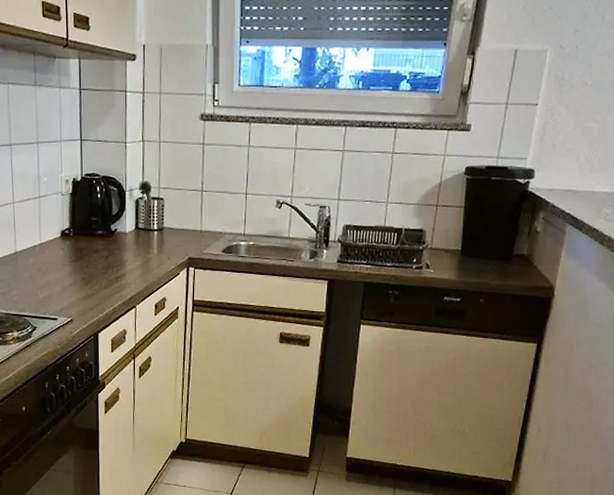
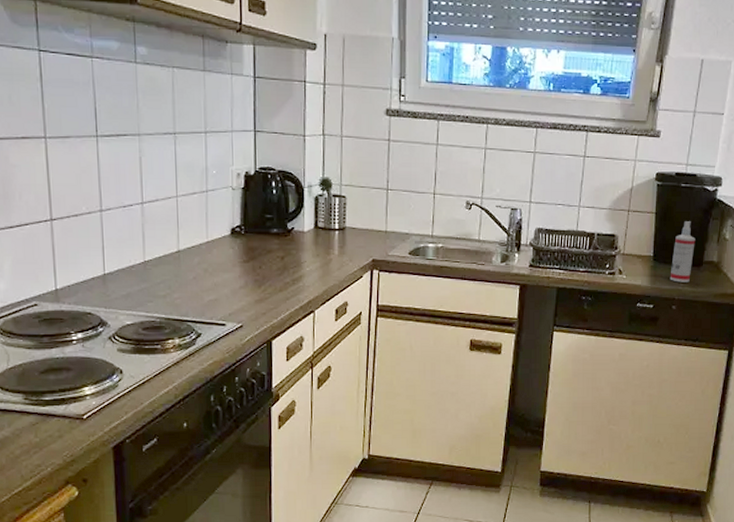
spray bottle: none [478,215,505,276] -> present [670,221,695,282]

